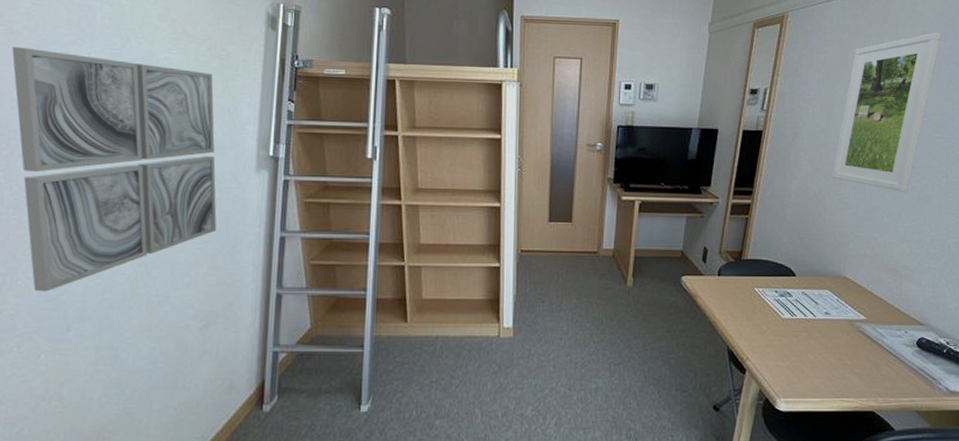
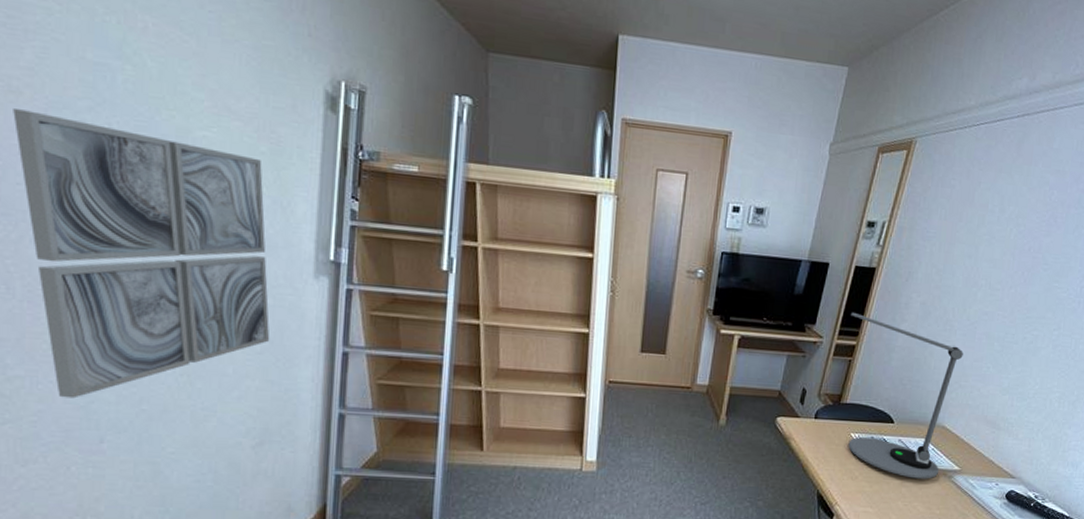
desk lamp: none [743,173,856,330] -> present [848,312,963,479]
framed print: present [831,32,942,192] -> none [942,172,1075,342]

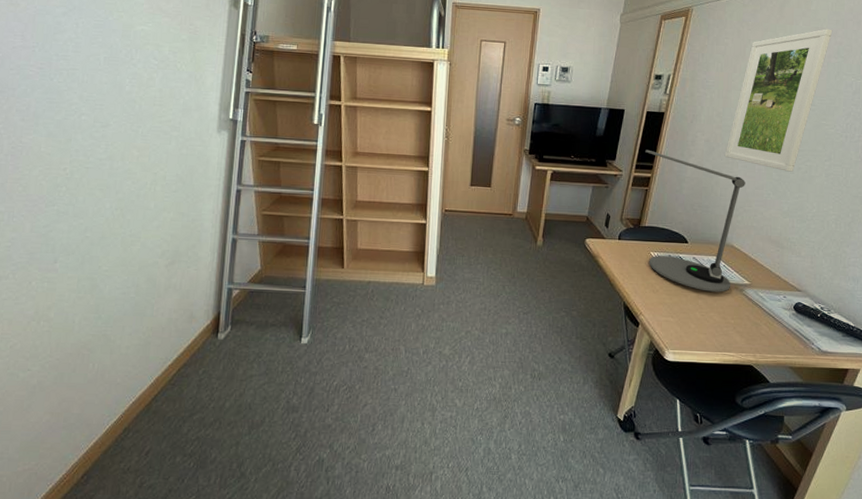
wall art: present [13,109,270,399] -> none [12,16,183,228]
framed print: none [942,172,1075,342] -> present [724,29,833,172]

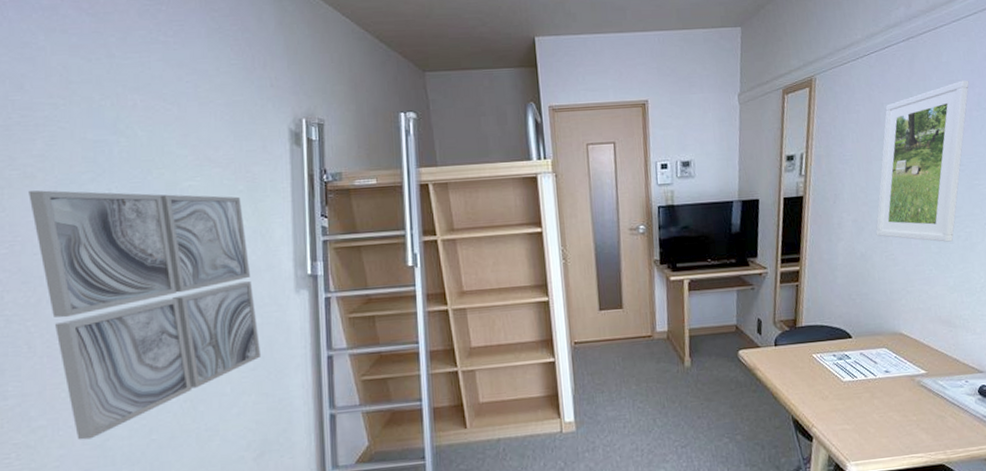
wall art: none [12,16,183,228] -> present [29,190,262,440]
desk lamp: present [645,149,745,292] -> none [789,240,907,389]

